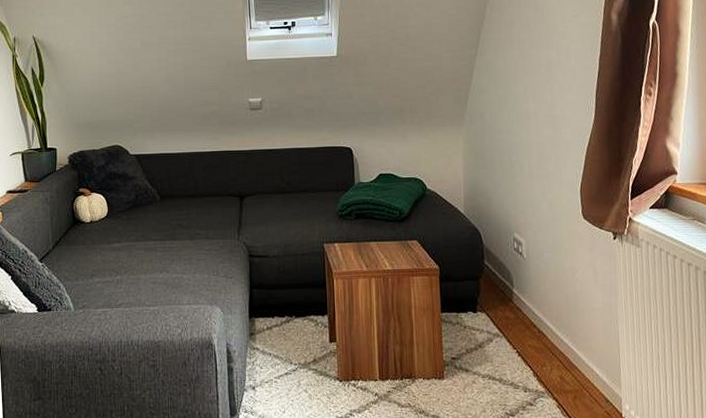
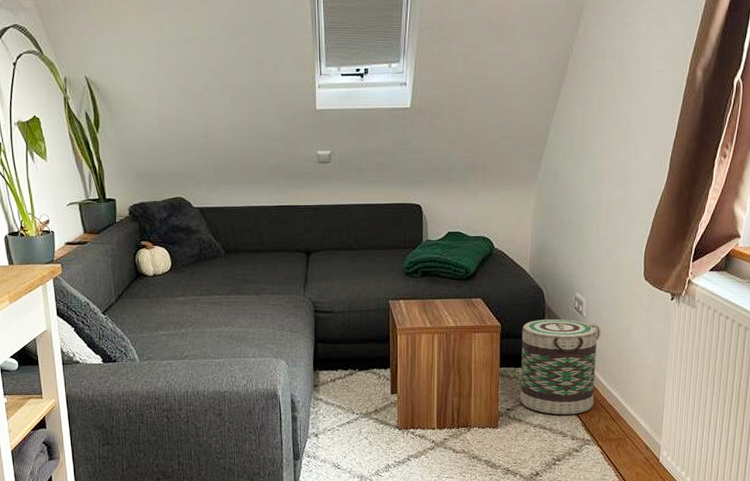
basket: none [461,261,544,364] -> present [520,319,601,414]

